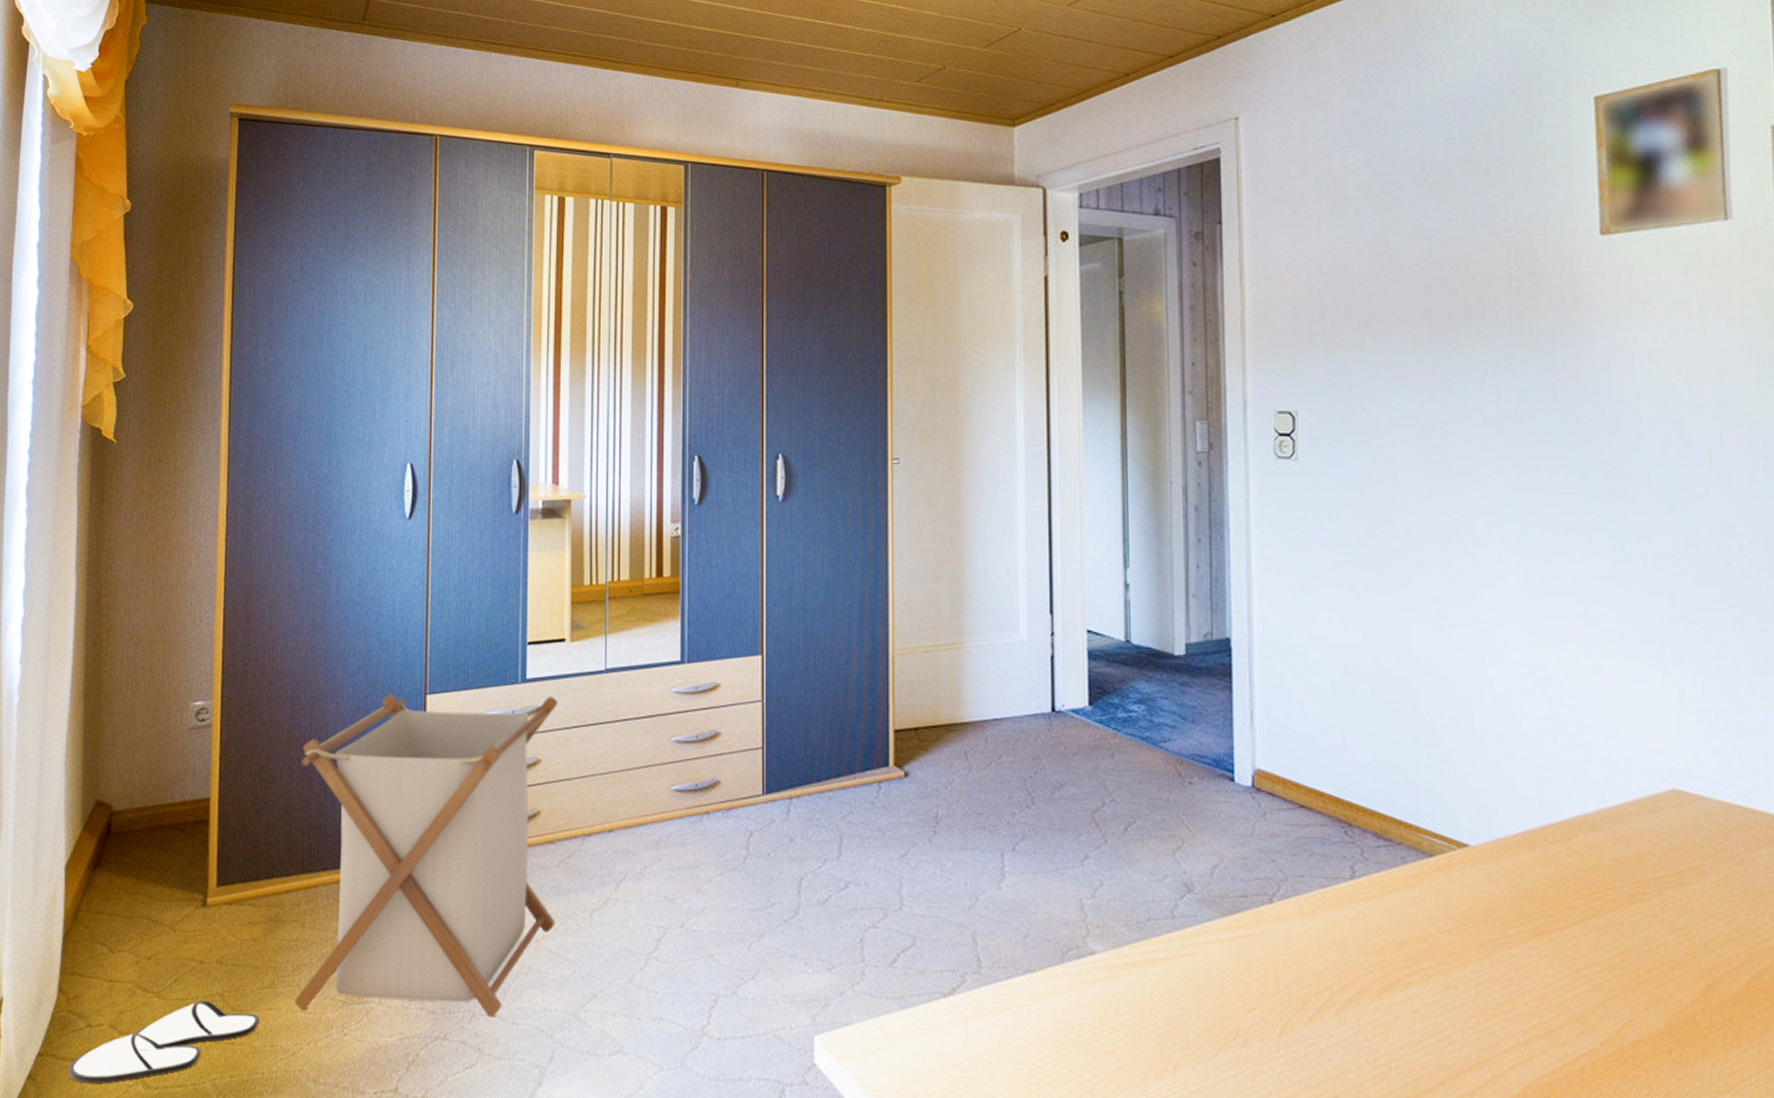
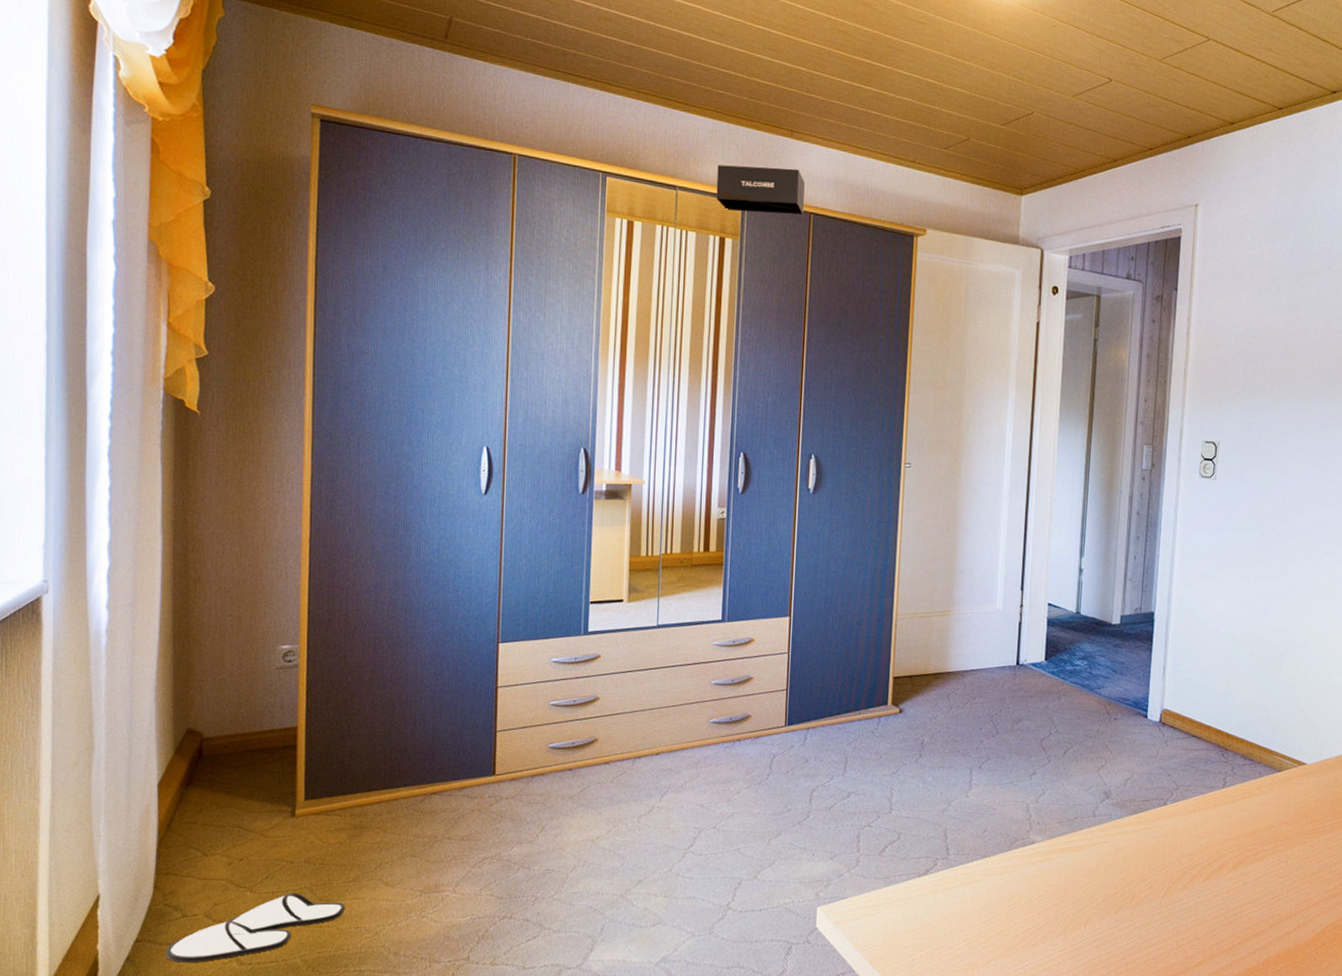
laundry basket: present [295,694,558,1017] -> none [377,642,615,900]
box: none [655,121,756,176] -> present [716,165,805,215]

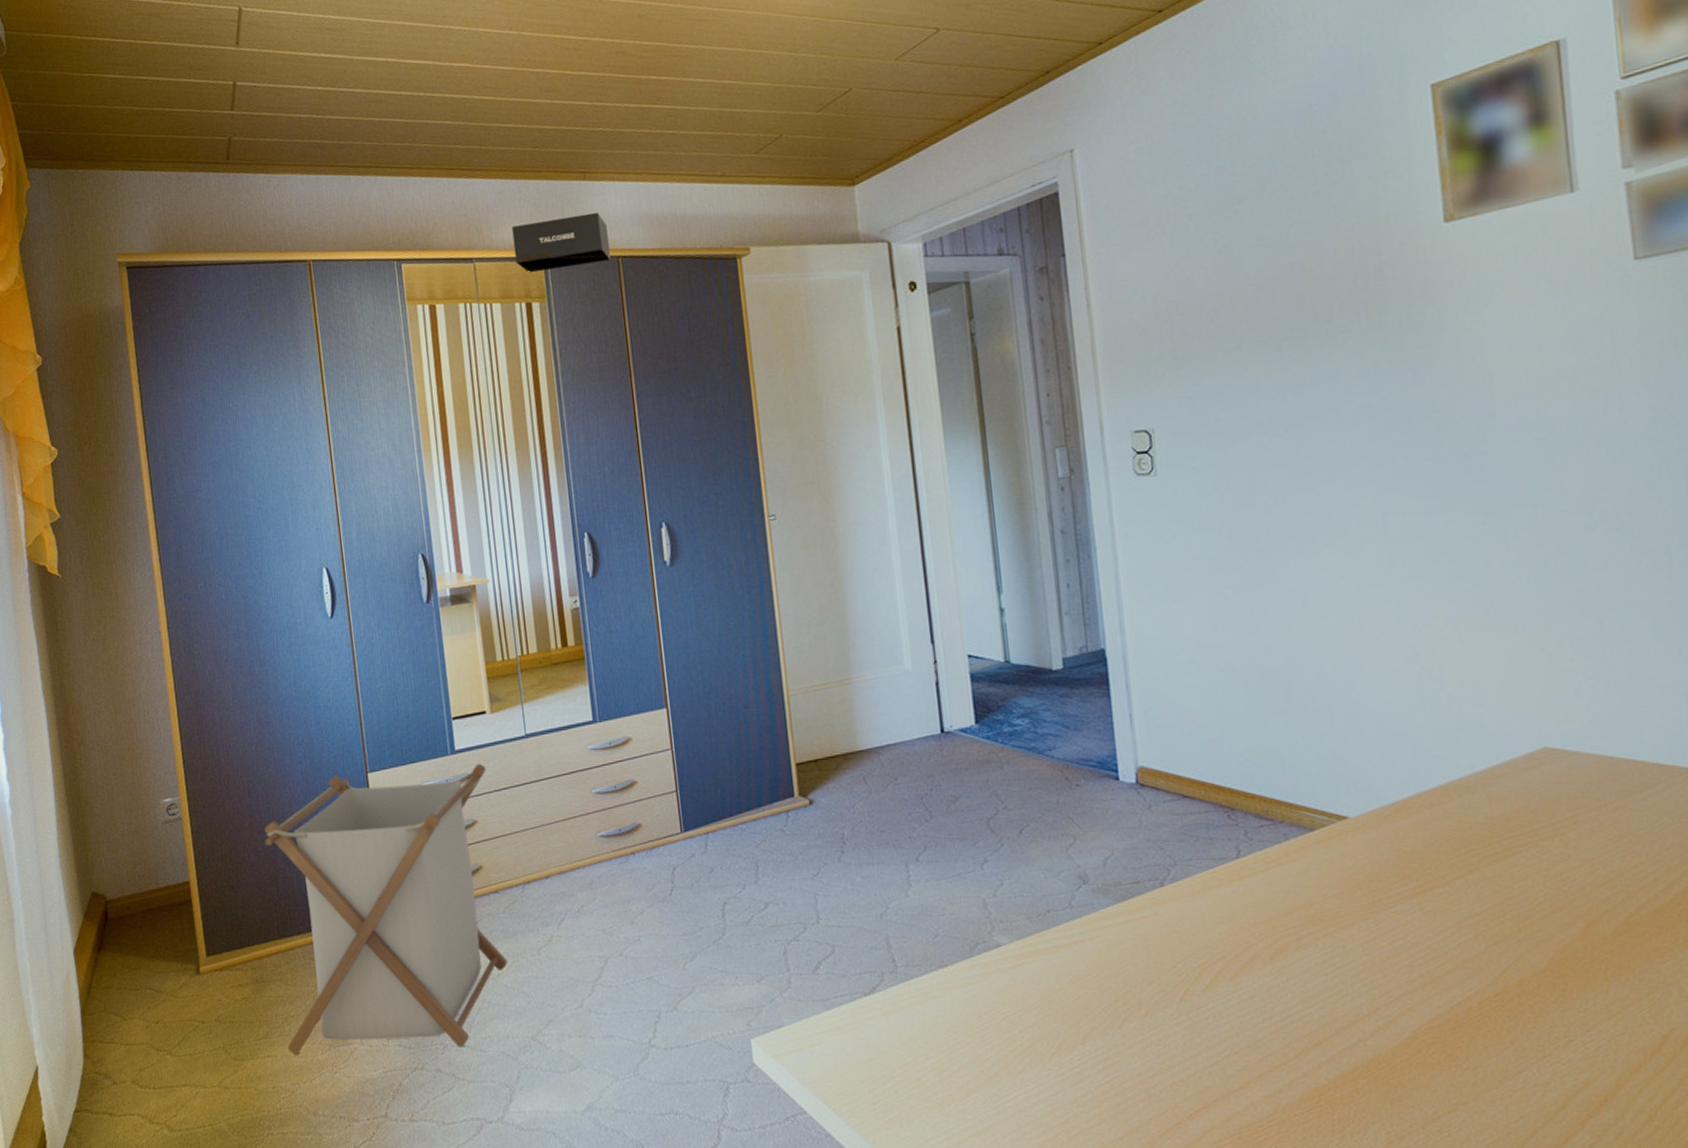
slippers: present [165,893,346,963] -> none [102,1054,260,1132]
laundry basket: none [377,642,615,900] -> present [265,763,508,1054]

